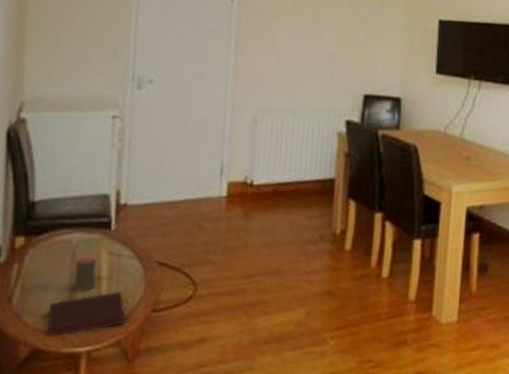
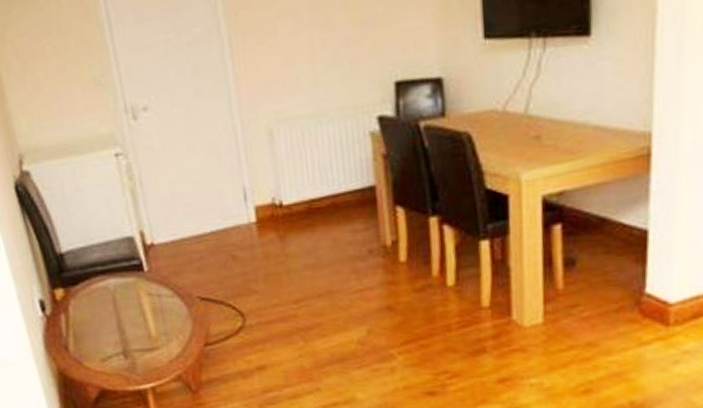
notebook: present [46,291,126,336] -> none [104,329,181,377]
cup: present [73,255,97,293] -> none [118,298,142,335]

